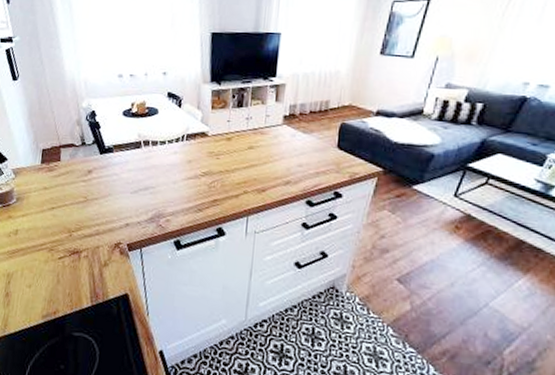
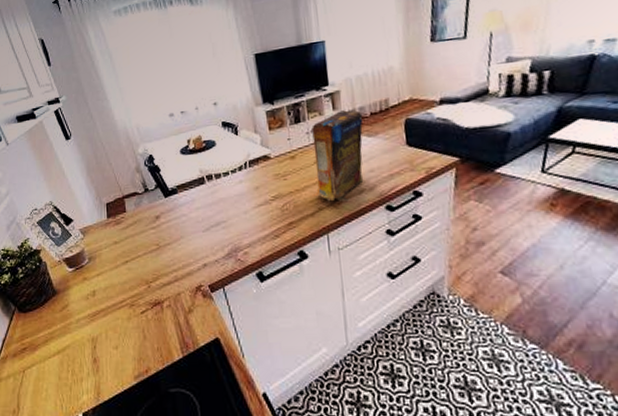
cereal box: none [243,103,303,191] -> present [311,110,364,202]

